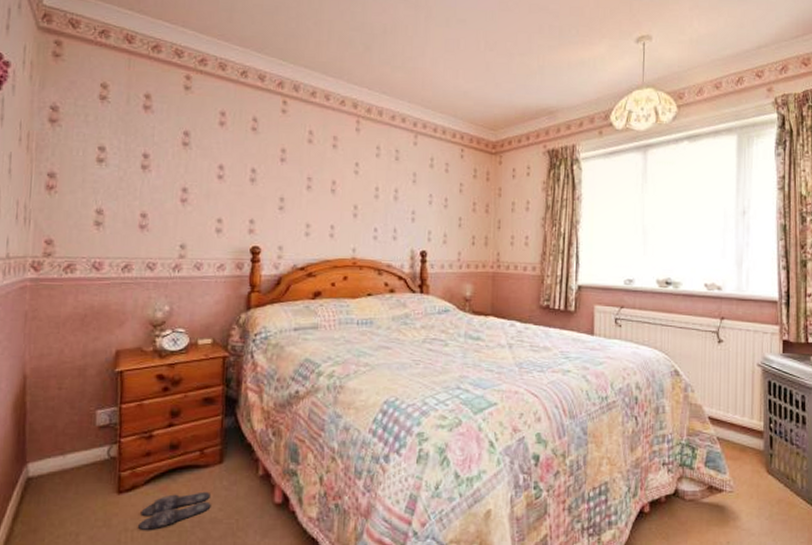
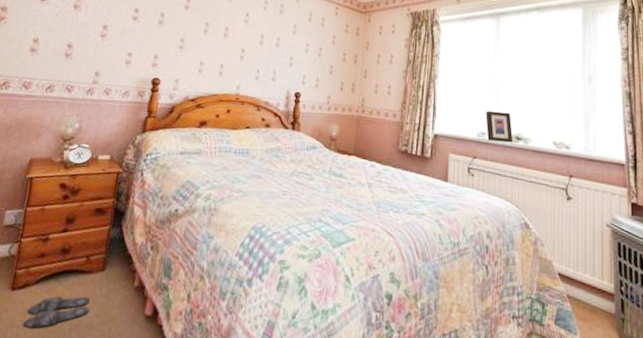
picture frame: none [633,255,663,289] -> present [486,110,513,143]

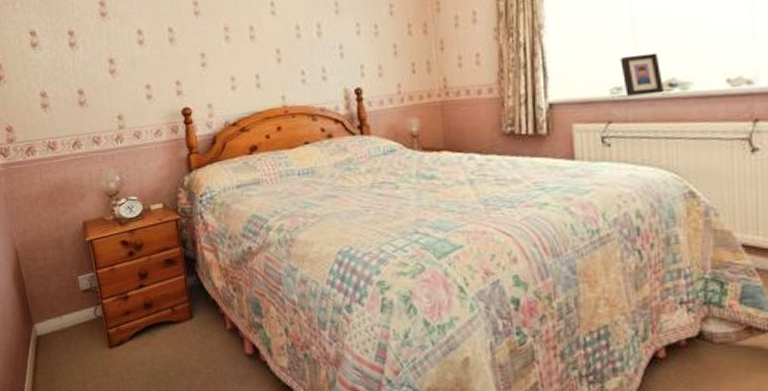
slippers: present [23,296,90,329] -> none [131,345,190,379]

